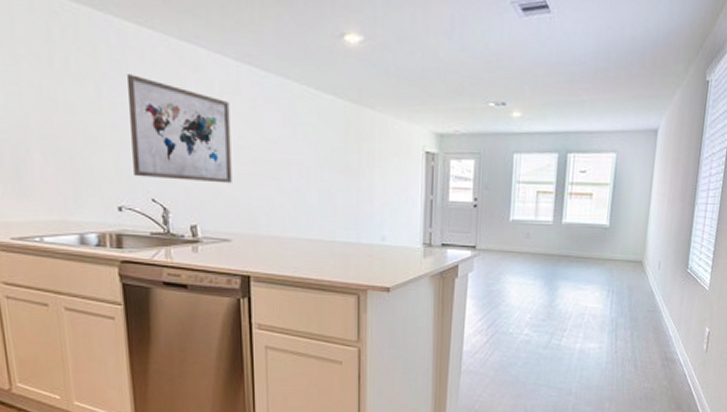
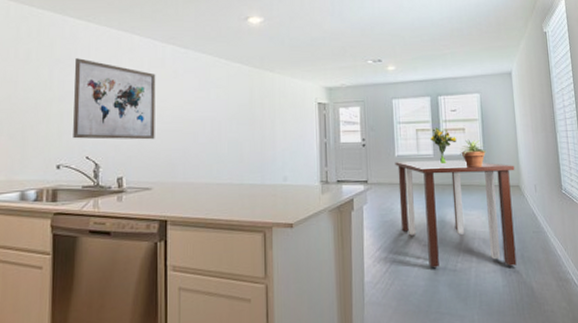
dining table: none [507,227,641,343] -> present [395,160,517,268]
bouquet: none [545,190,581,234] -> present [428,127,459,165]
potted plant: none [583,206,613,239] -> present [460,139,487,168]

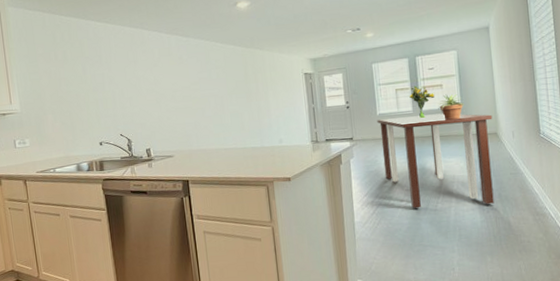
wall art: present [73,58,156,140] -> none [100,54,171,121]

